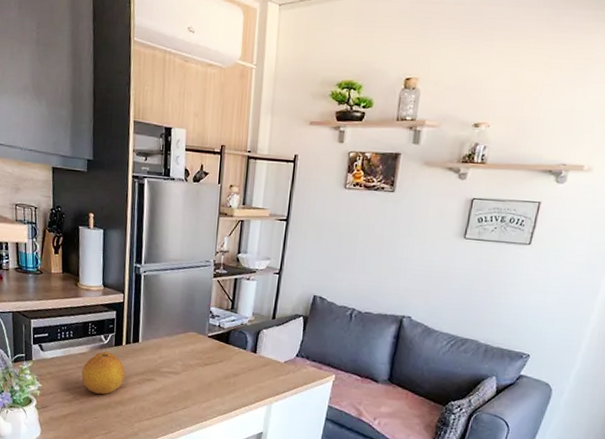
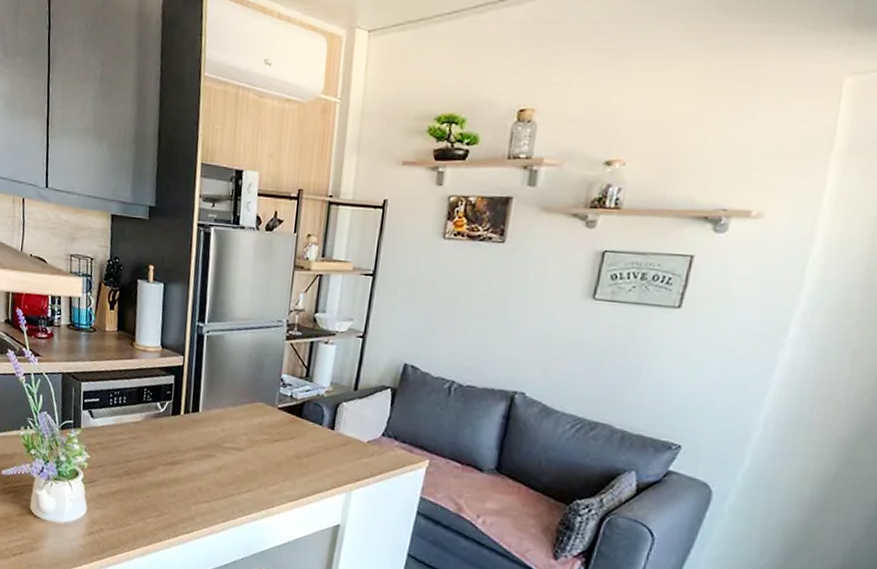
fruit: present [81,351,125,395] -> none [134,421,183,471]

